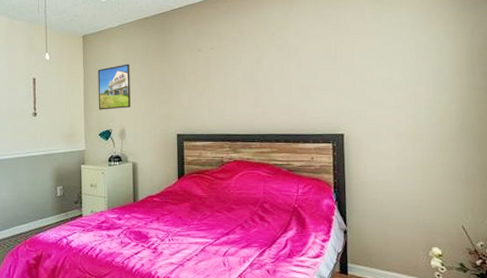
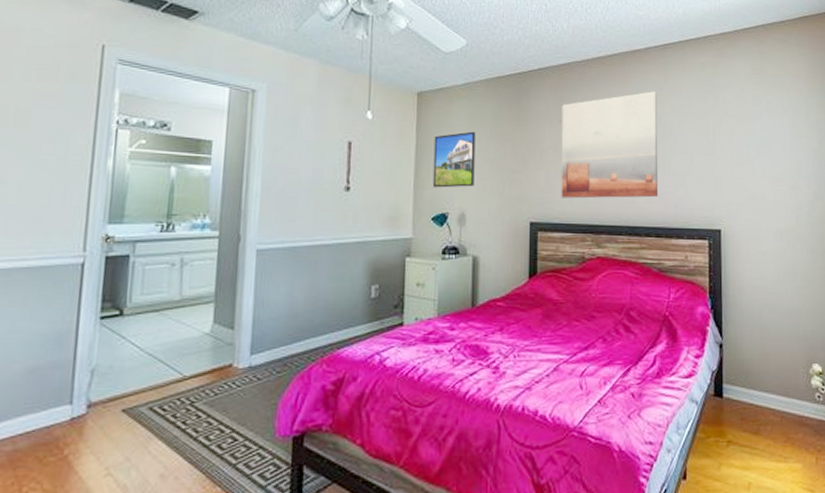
wall art: none [199,18,286,114] -> present [561,91,659,199]

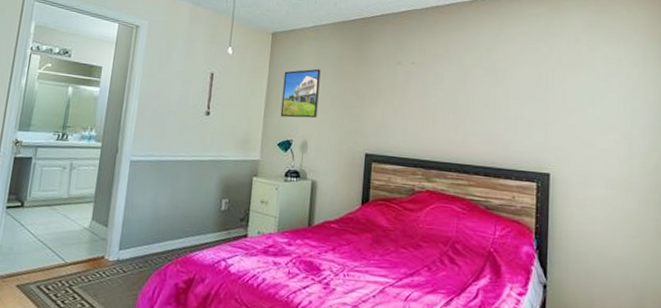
wall art: present [561,91,659,199] -> none [395,39,492,139]

